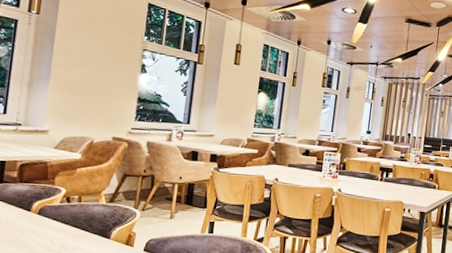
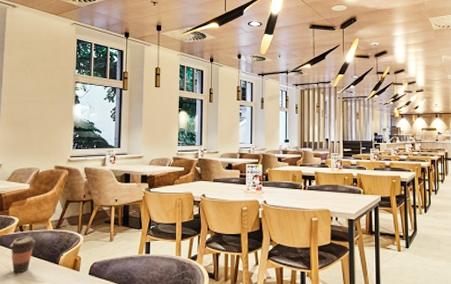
coffee cup: none [53,208,85,246] -> present [9,236,36,274]

